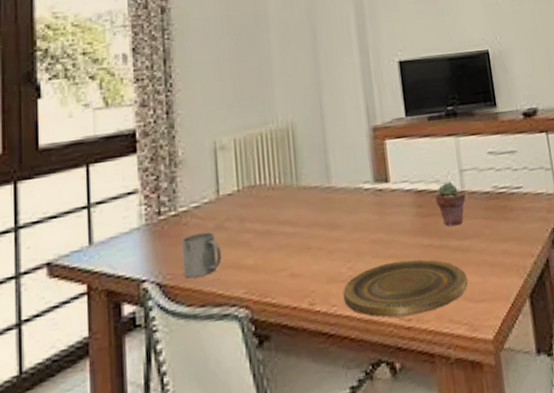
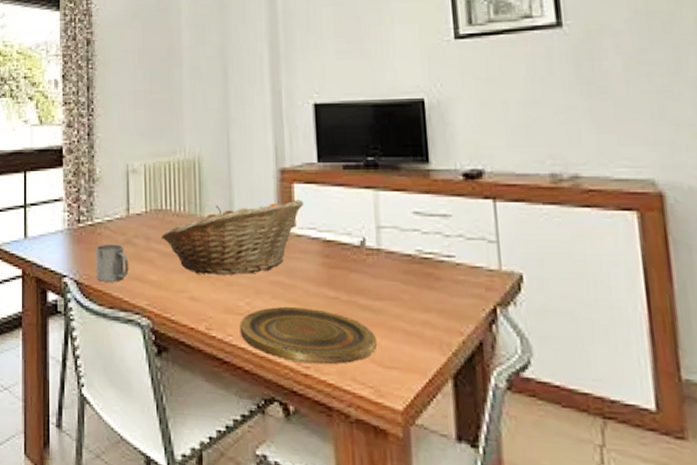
fruit basket: none [255,155,396,248] -> present [160,200,304,275]
potted succulent: present [435,182,466,226] -> none [345,236,382,284]

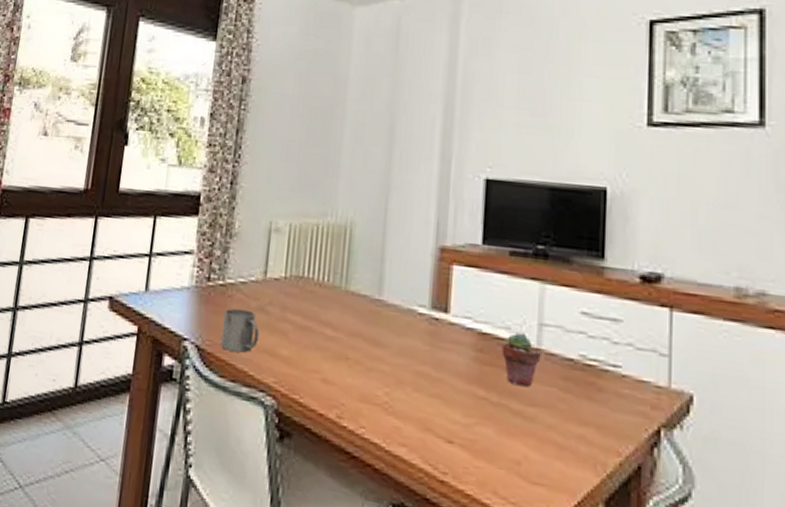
fruit basket: present [160,200,304,275] -> none [298,280,462,361]
plate: present [239,306,377,365] -> none [374,400,524,474]
potted succulent: none [345,236,382,284] -> present [501,332,541,387]

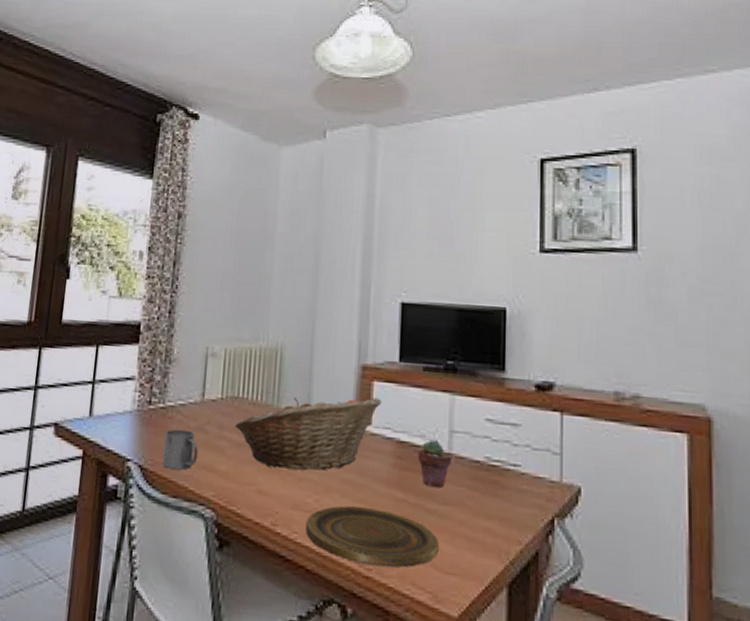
fruit basket: none [298,280,462,361] -> present [234,397,382,471]
plate: none [374,400,524,474] -> present [305,505,439,568]

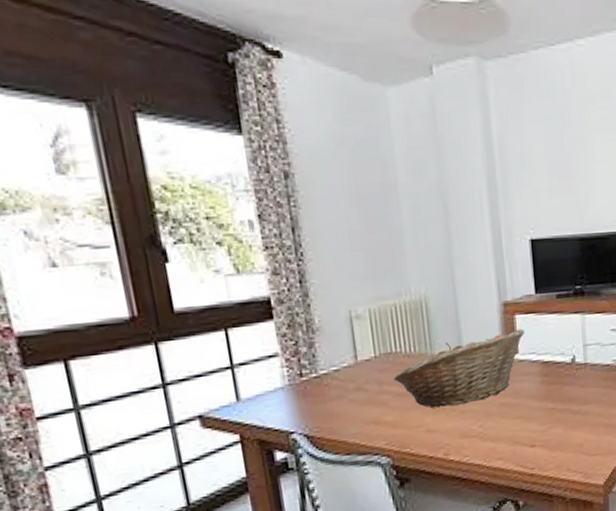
mug: present [163,429,199,470] -> none [323,392,363,431]
plate: present [305,505,439,568] -> none [474,420,585,466]
potted succulent: present [417,439,452,488] -> none [560,355,588,393]

